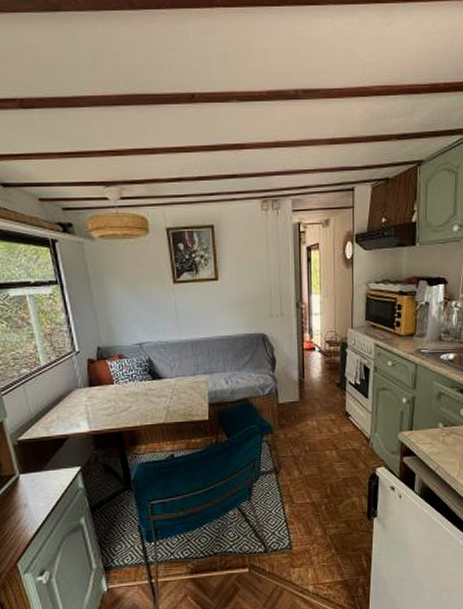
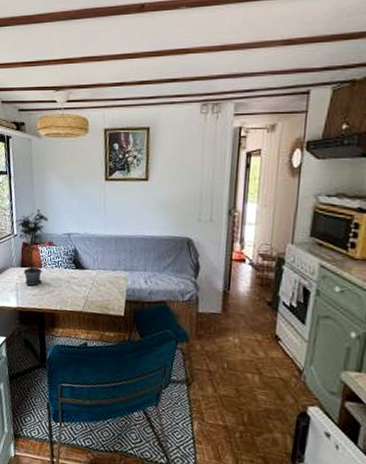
potted plant: none [75,320,116,405] -> present [15,209,48,286]

